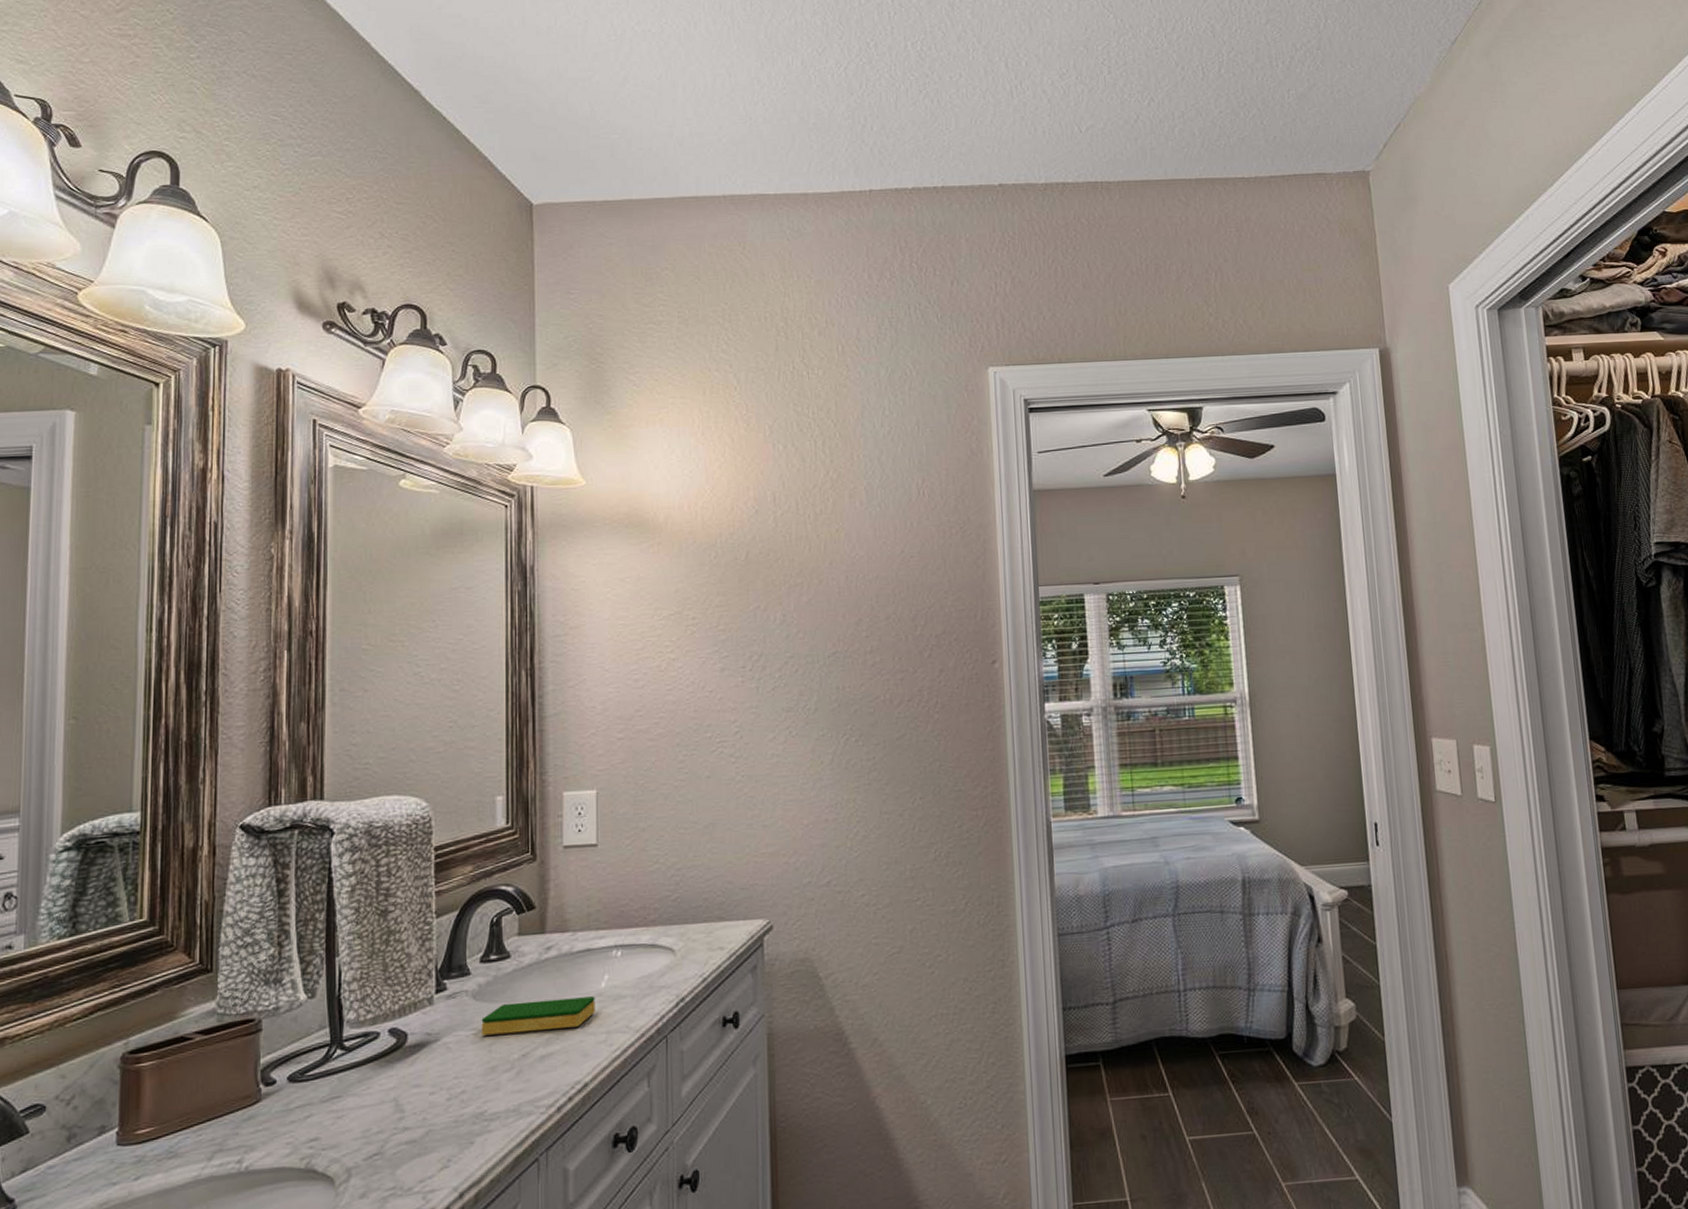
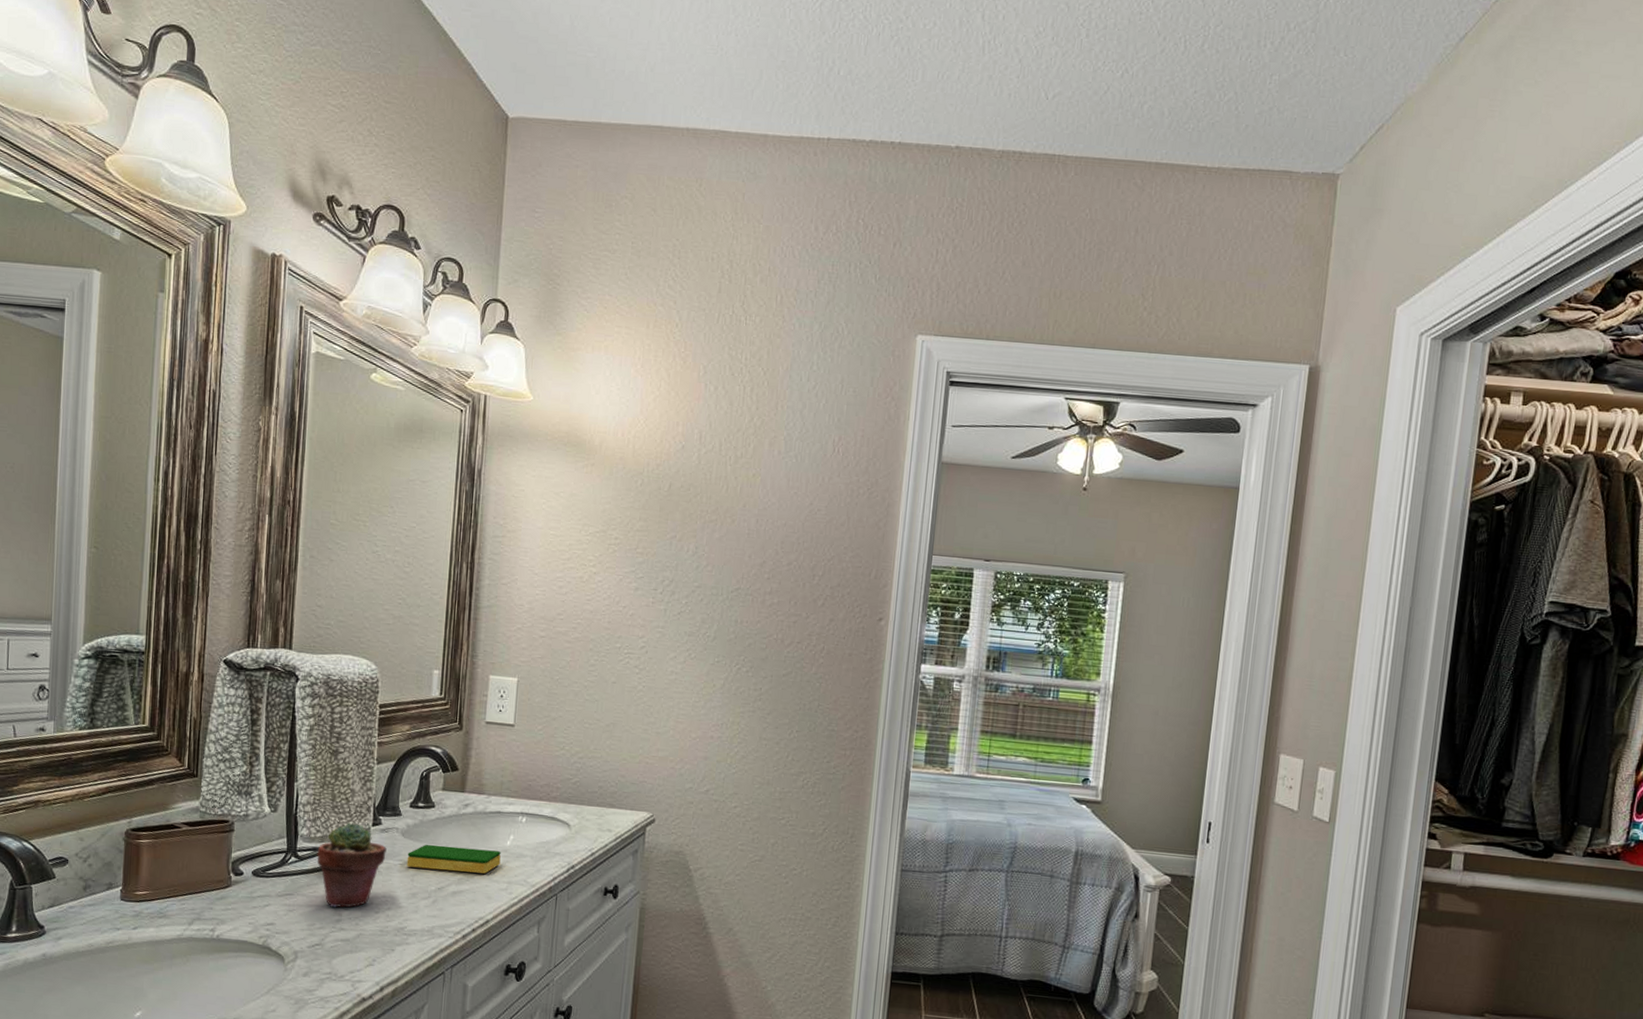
potted succulent: none [369,994,455,1104] -> present [317,823,387,908]

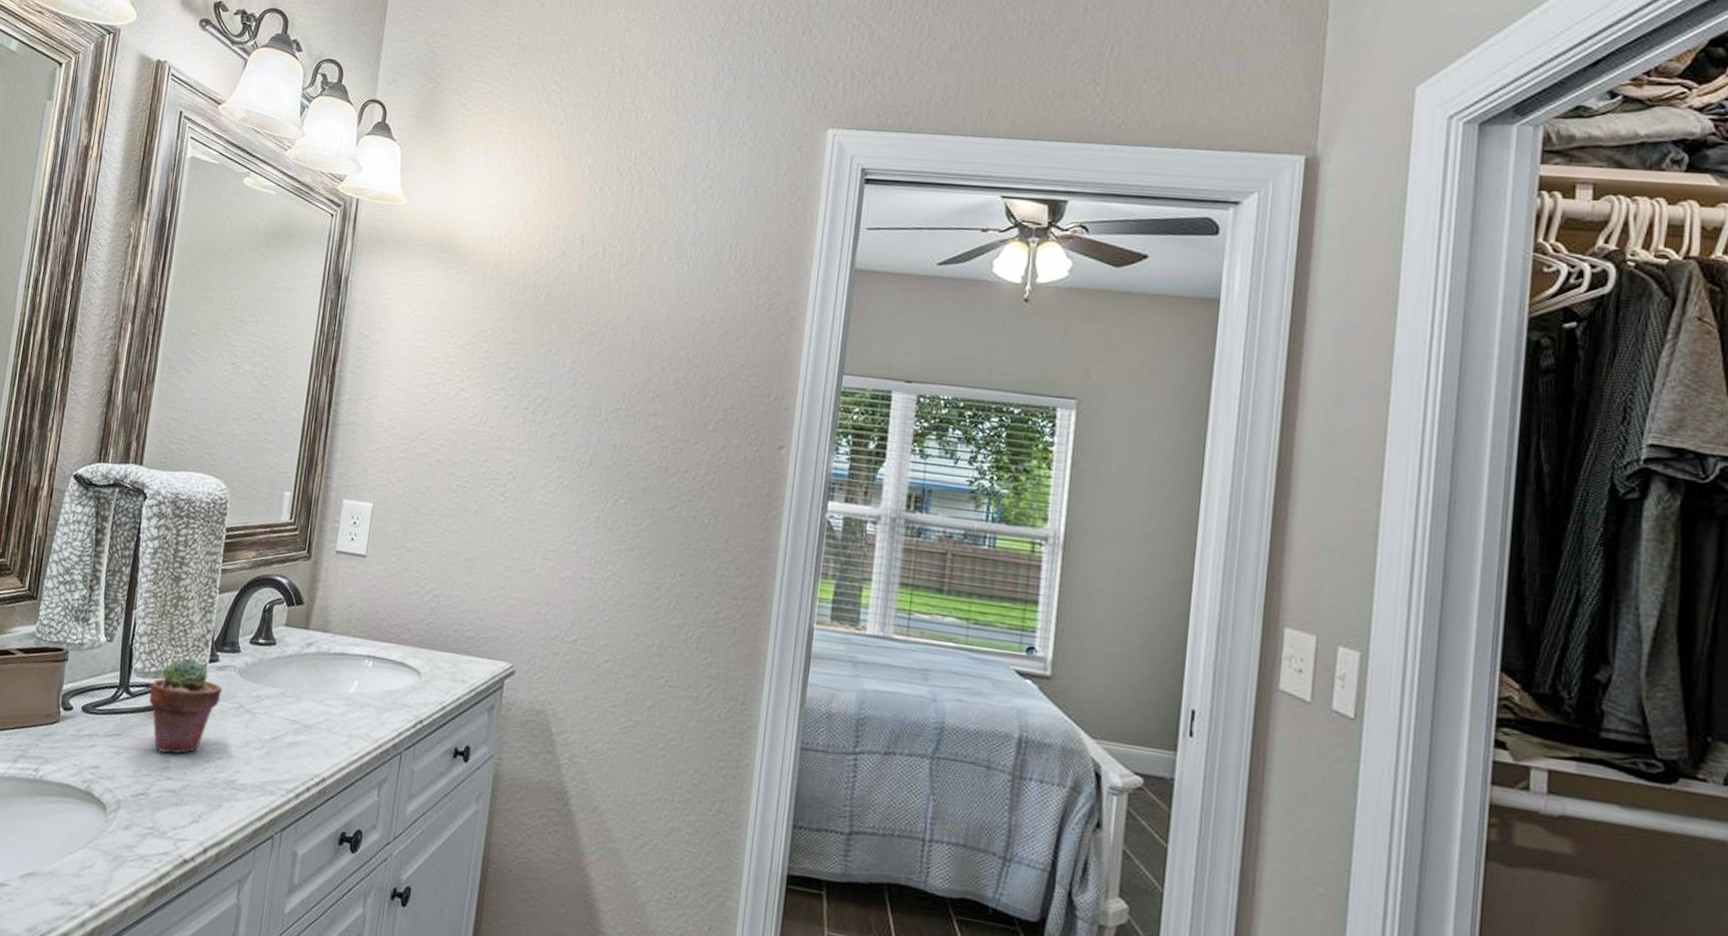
dish sponge: present [407,844,501,874] -> none [242,686,343,724]

